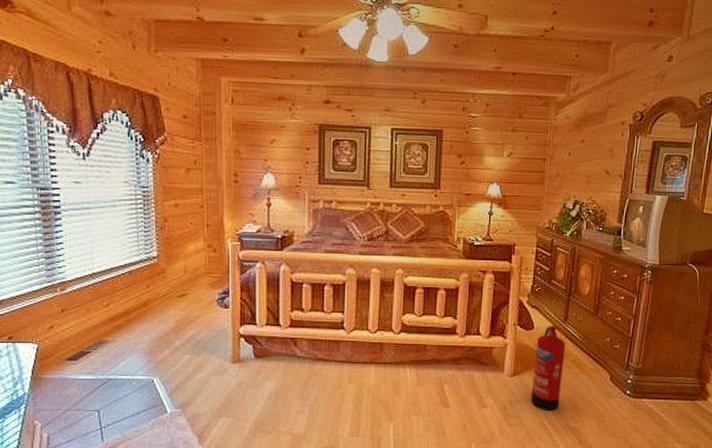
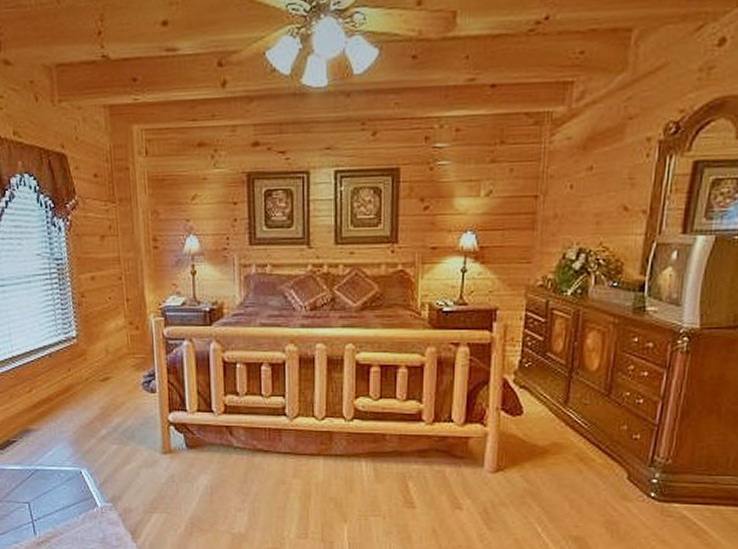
fire extinguisher: present [531,325,565,411] -> none [519,410,566,516]

